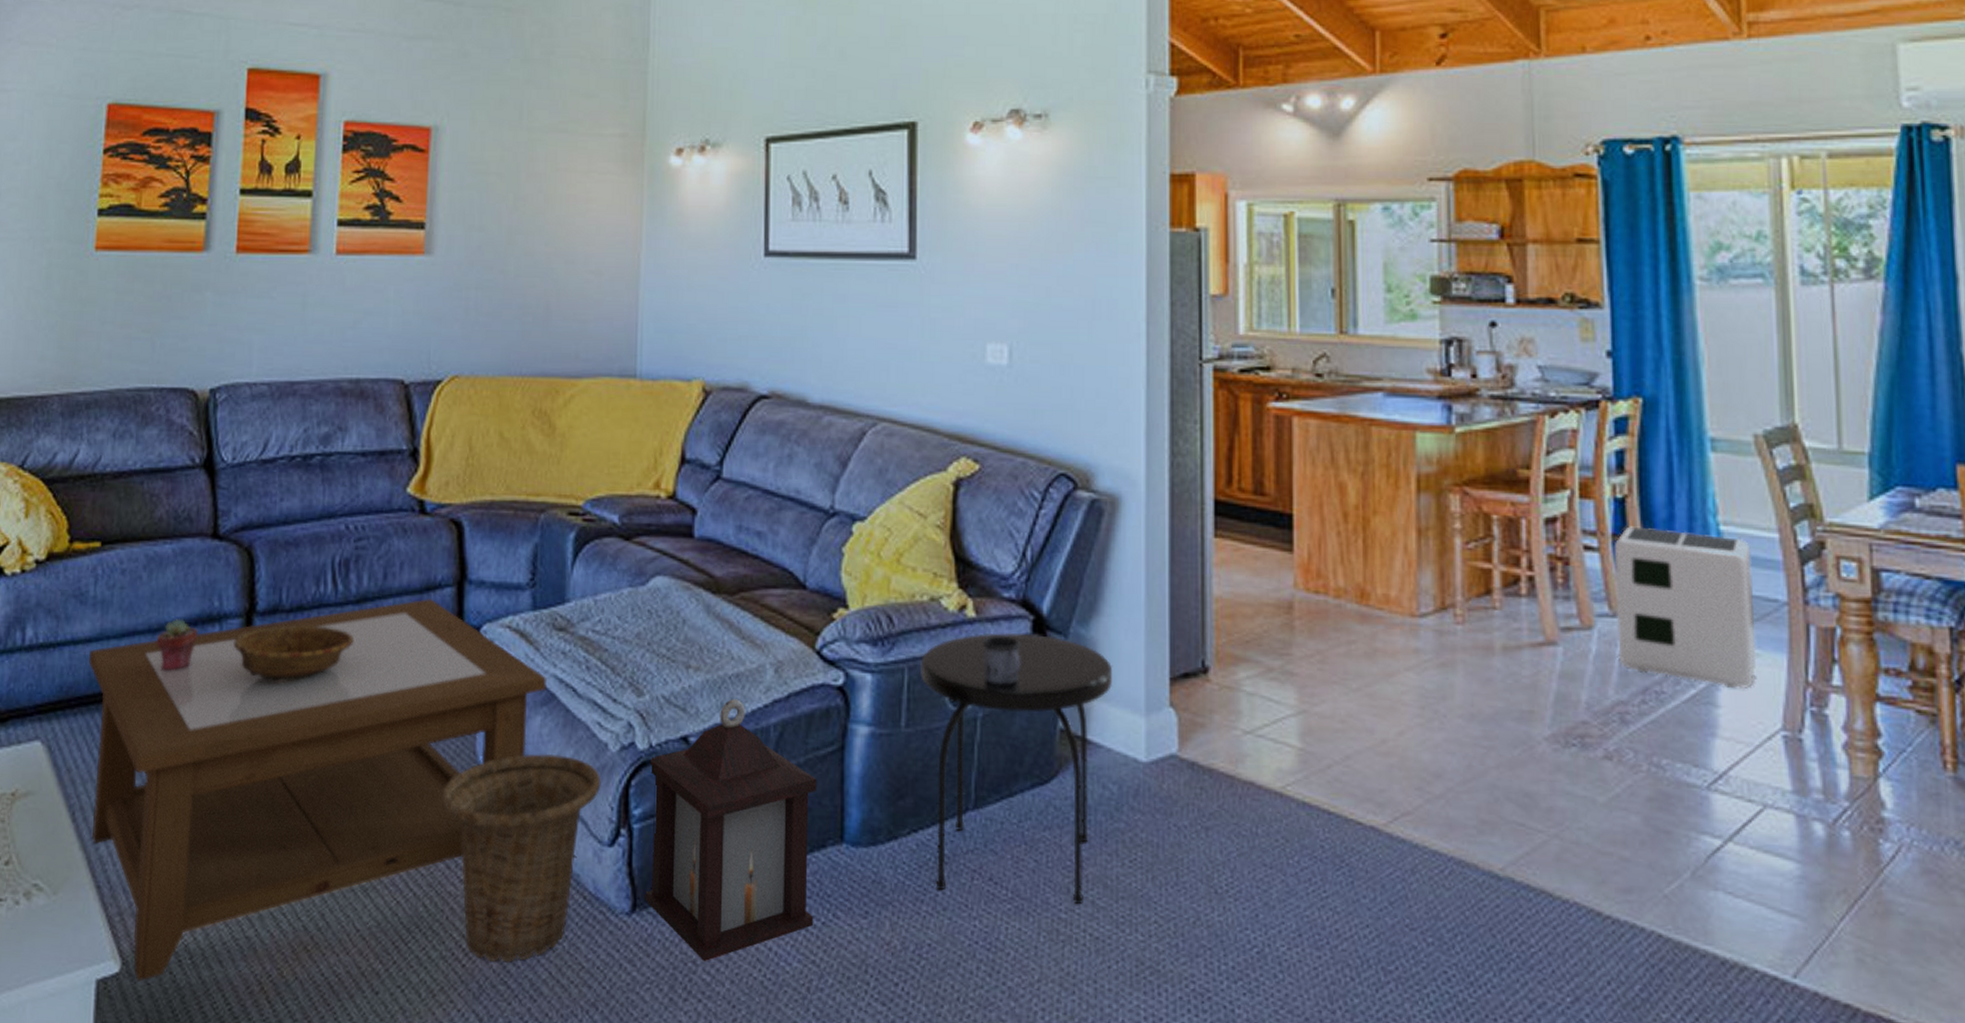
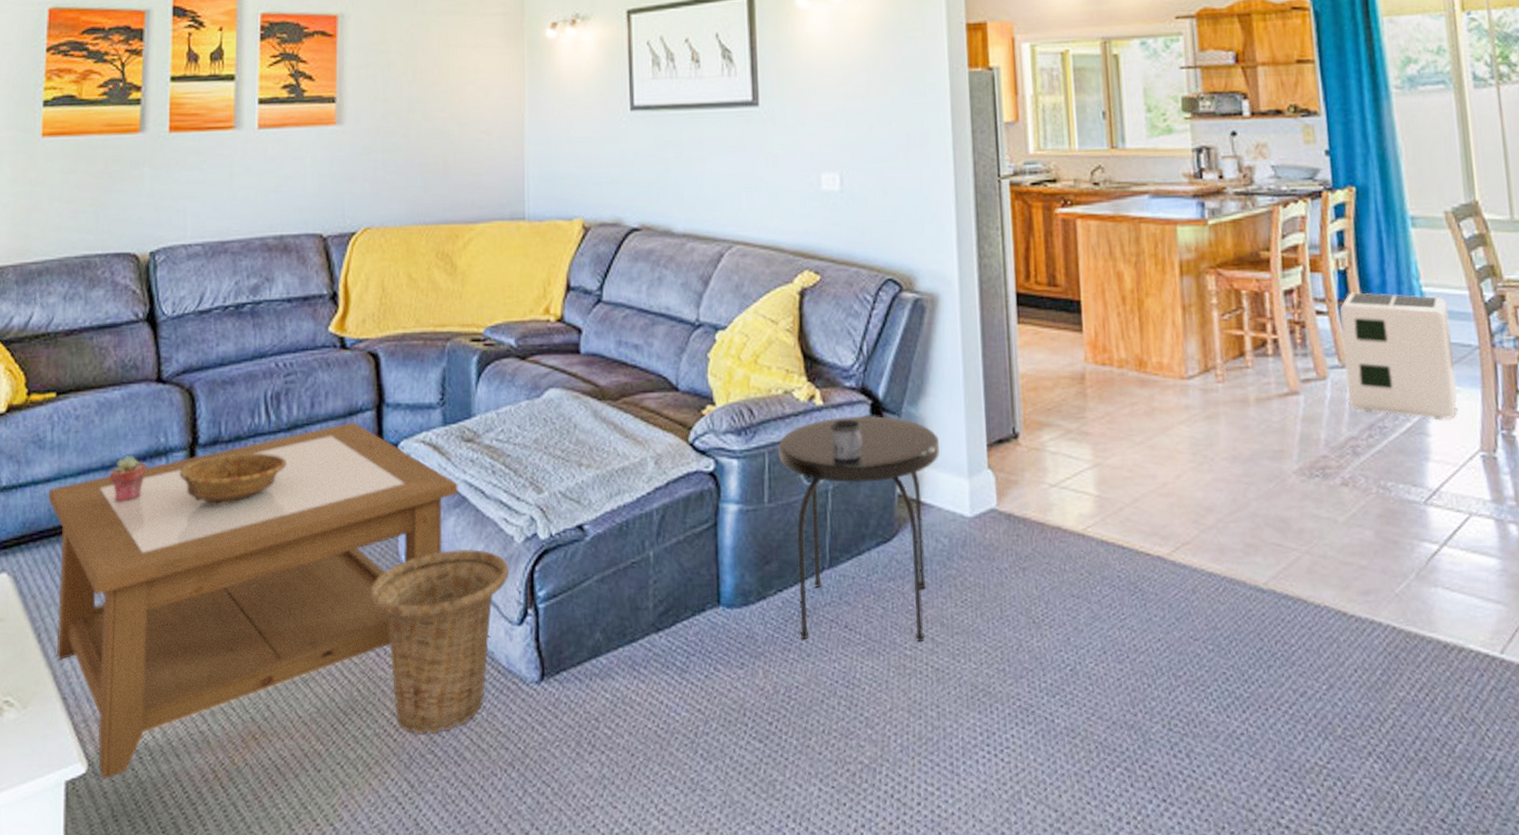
lantern: present [644,699,817,962] -> none [550,490,697,719]

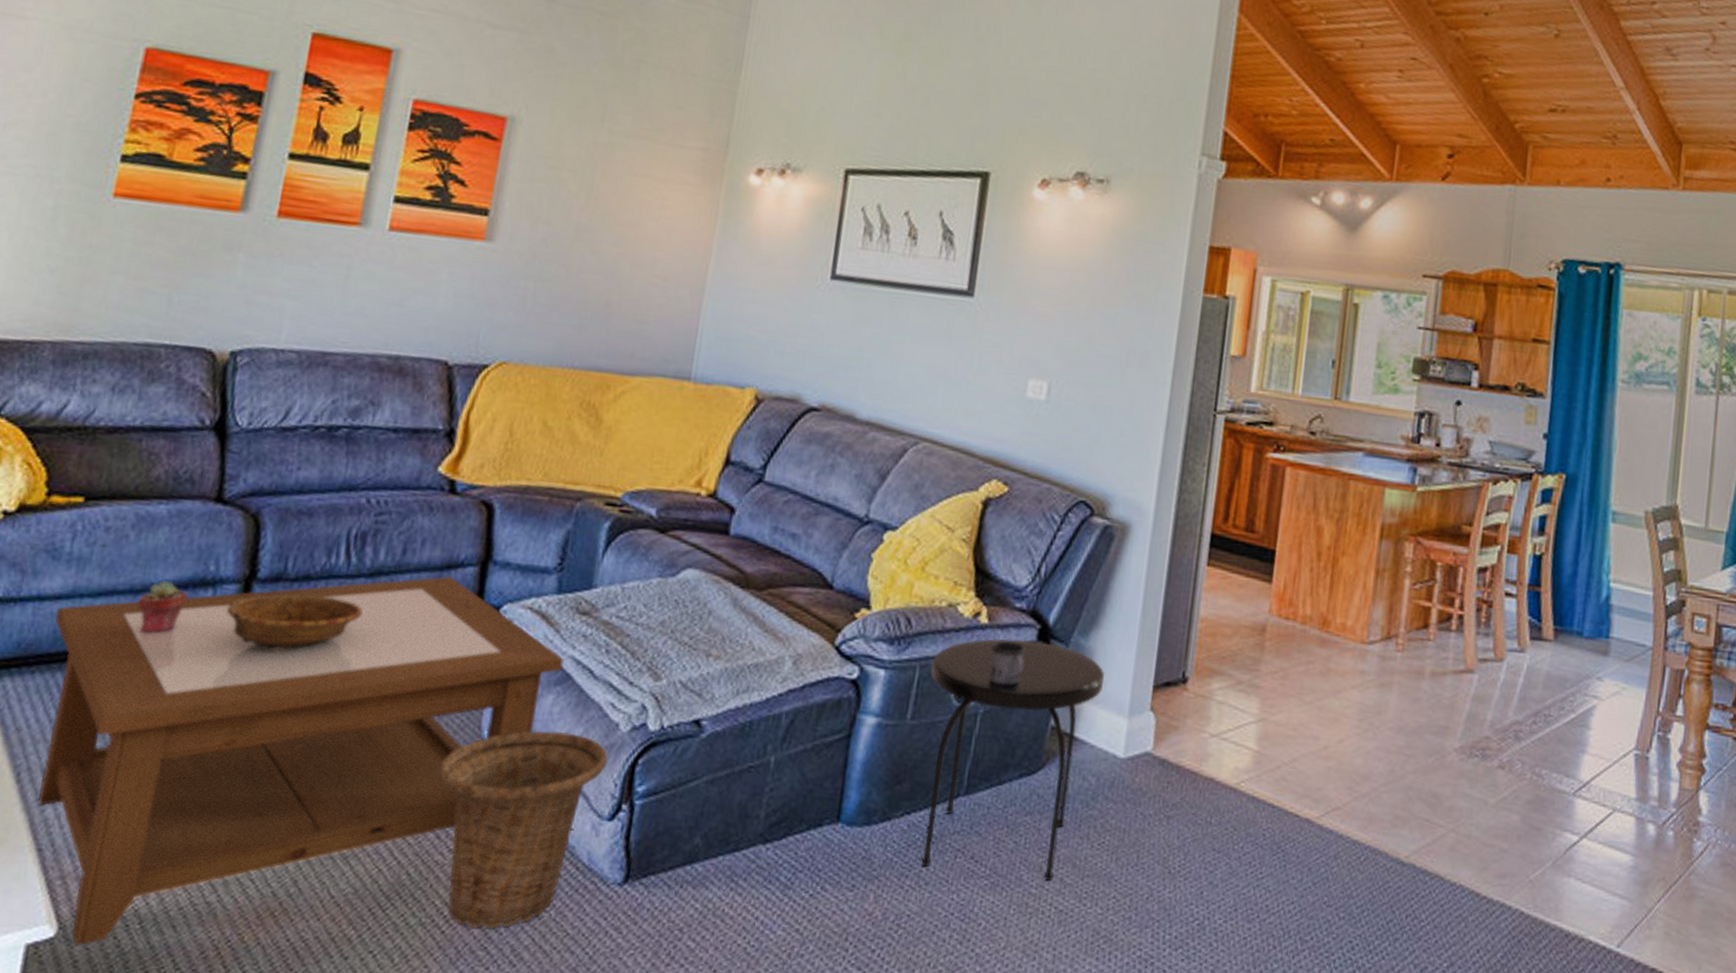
air purifier: present [1339,292,1458,420] -> none [1520,578,1631,716]

